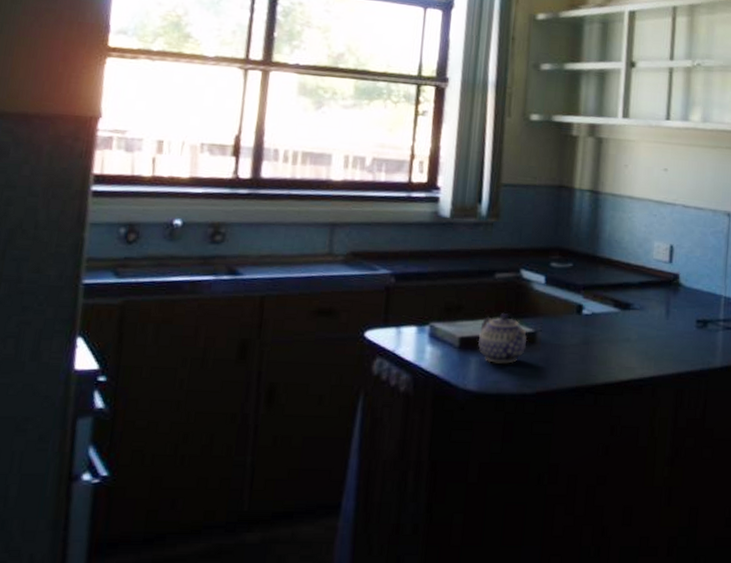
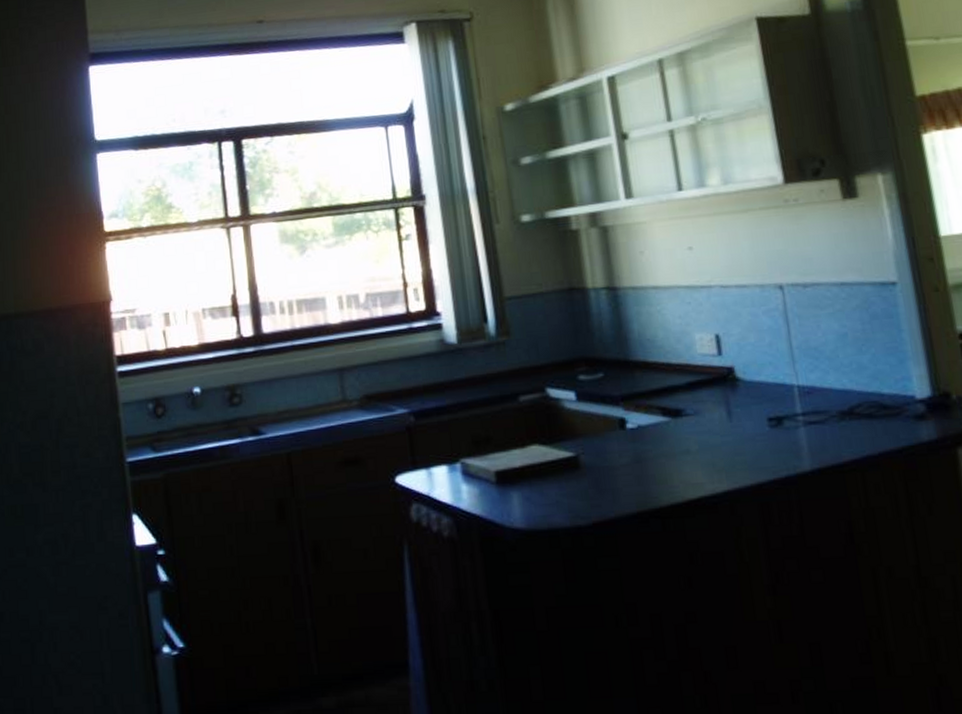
teapot: present [477,312,528,364] -> none [515,438,570,496]

